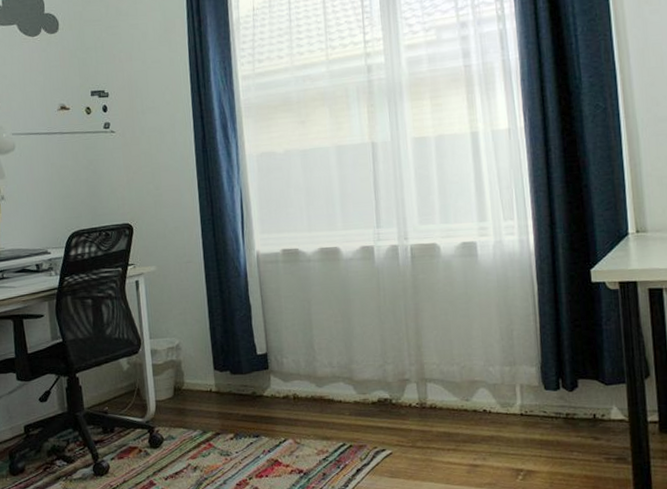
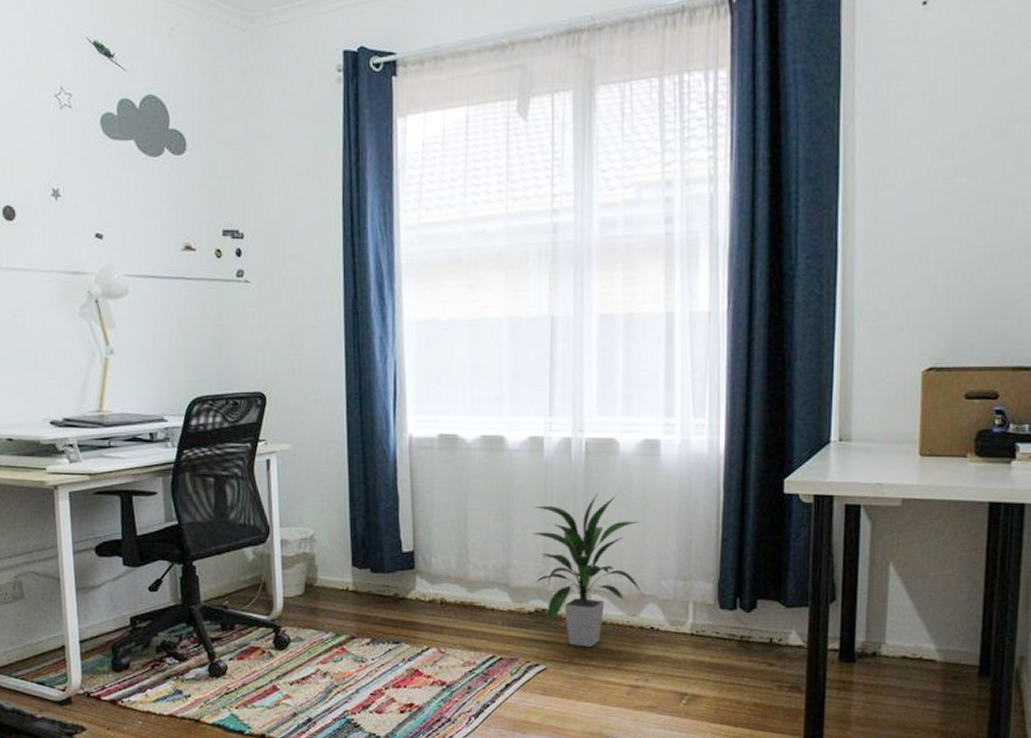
indoor plant: none [368,292,474,432] -> present [532,493,643,647]

